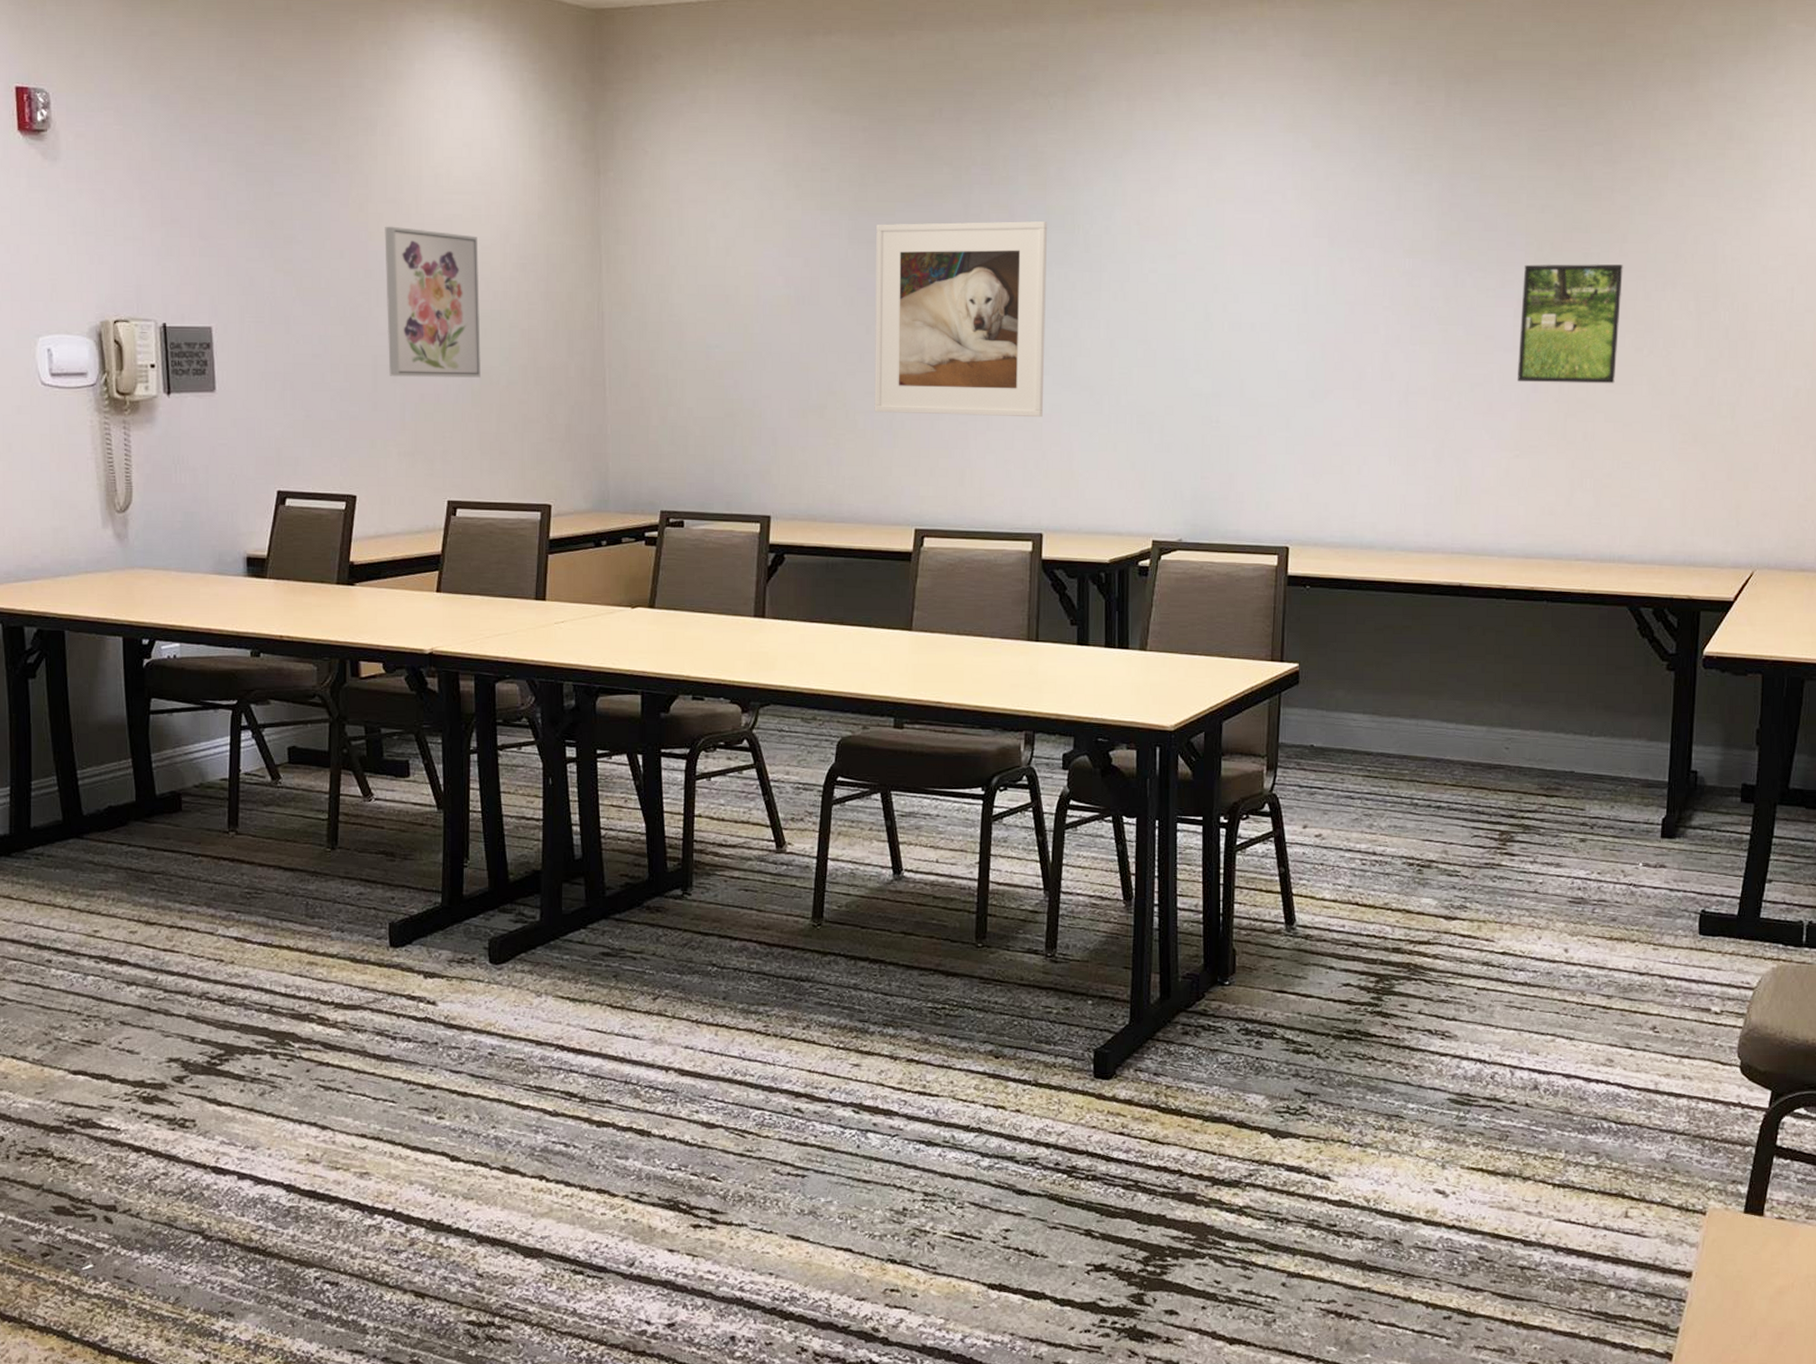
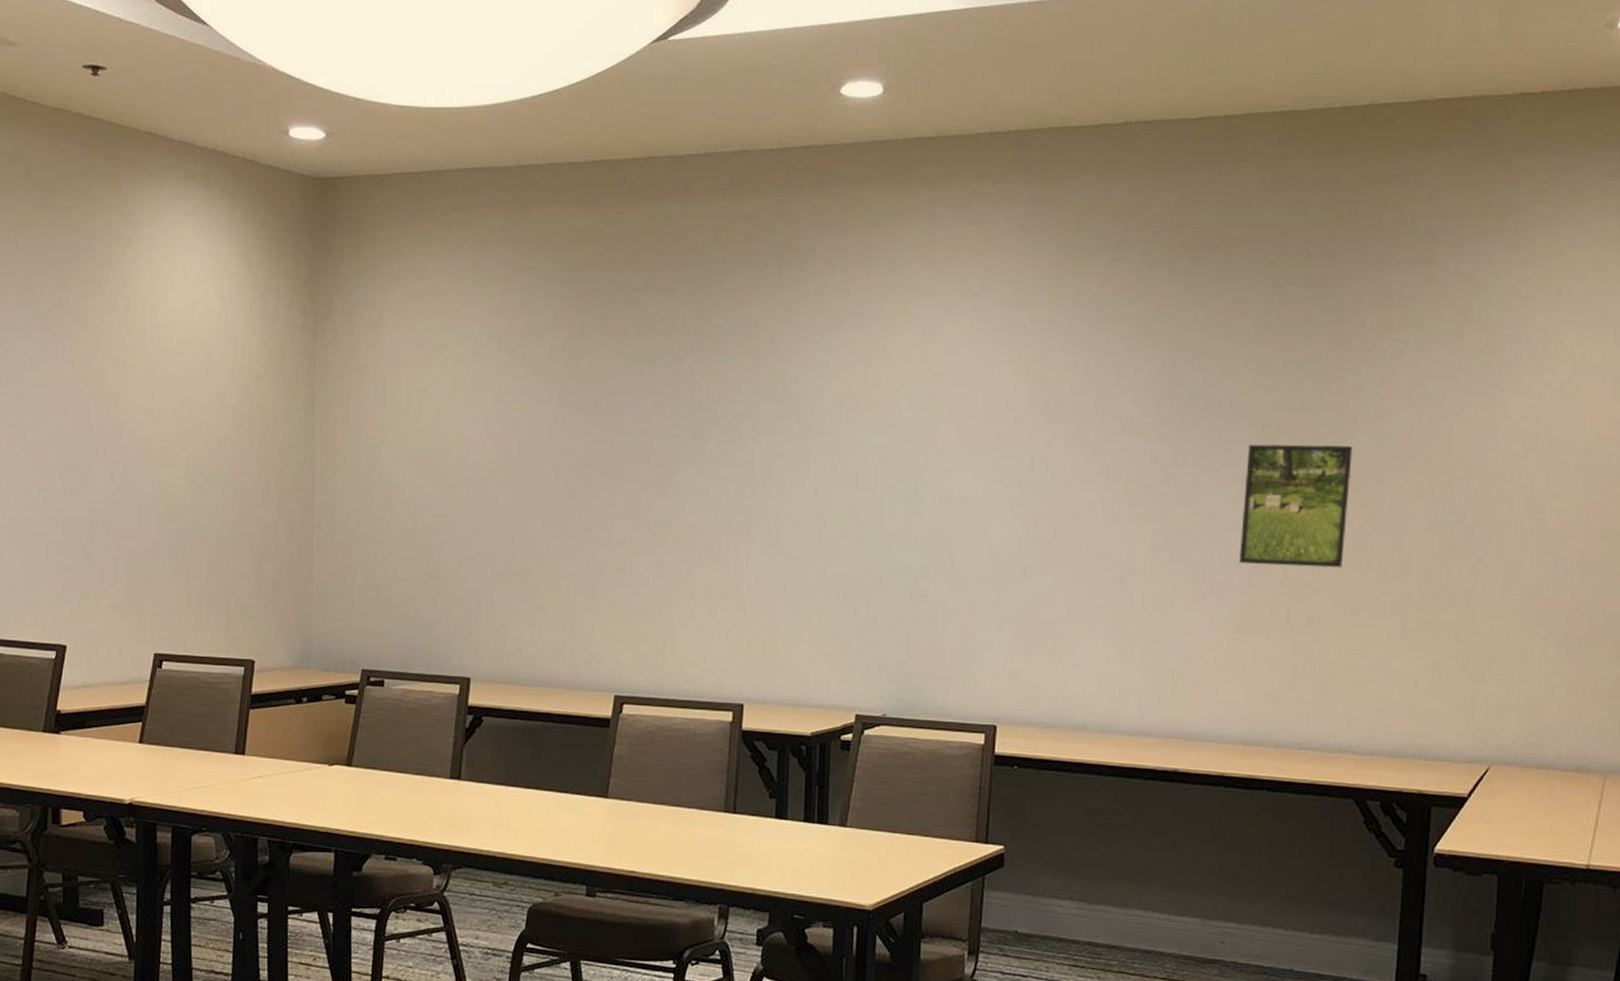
wall art: present [385,226,481,378] -> none [104,384,196,533]
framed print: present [874,221,1047,418] -> none [578,390,758,587]

